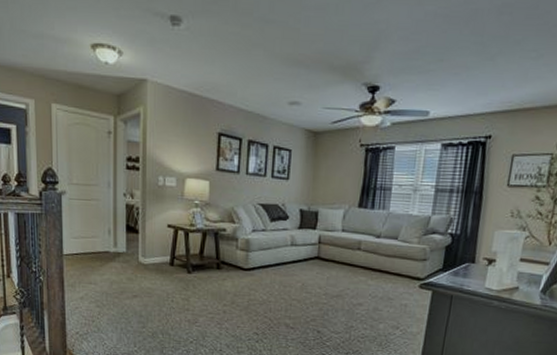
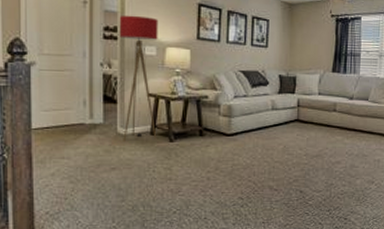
floor lamp: none [141,145,179,271] -> present [119,15,159,142]

